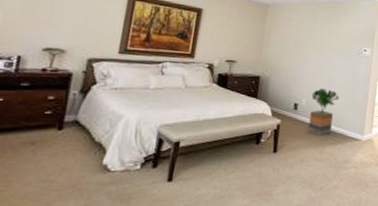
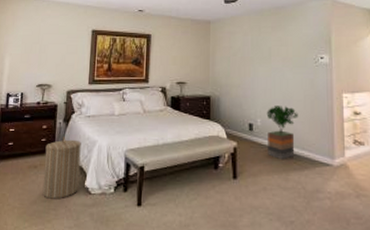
laundry hamper: none [40,109,103,179] -> present [42,136,81,199]

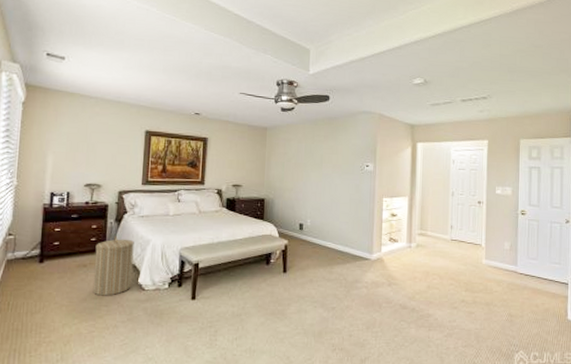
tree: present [266,106,299,160] -> none [315,208,344,256]

